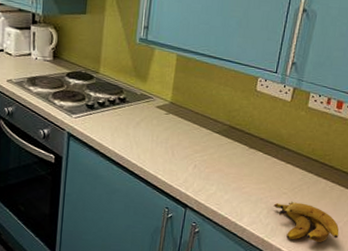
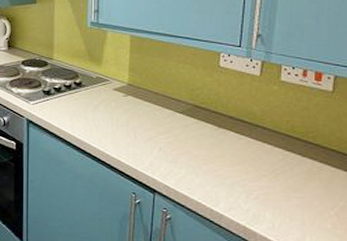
banana: present [273,201,339,242] -> none [252,184,336,230]

